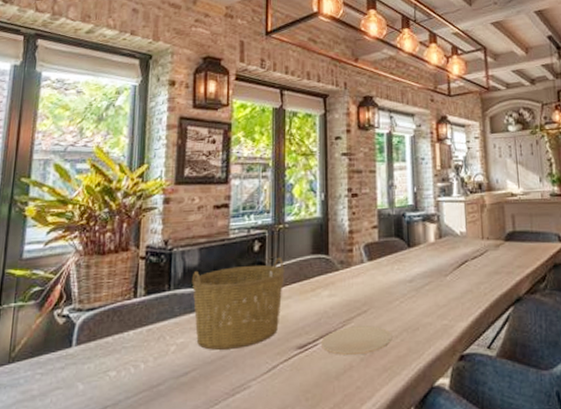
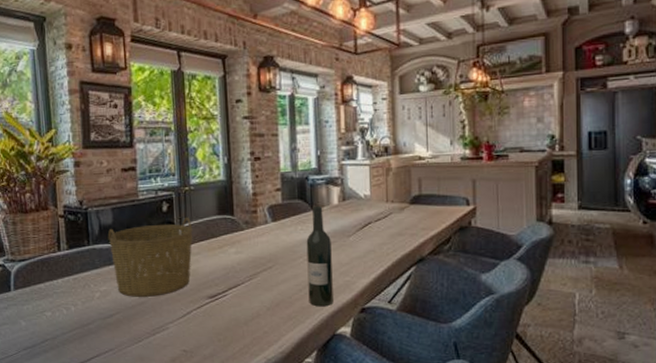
plate: present [321,325,393,356] -> none [230,280,297,306]
wine bottle: none [403,243,431,355] -> present [306,205,334,307]

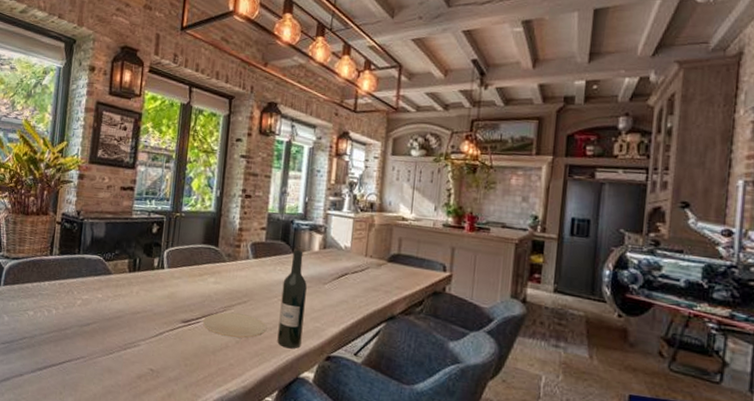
basket: present [107,217,193,297] -> none [97,241,178,312]
plate: none [230,280,297,306] -> present [203,312,267,339]

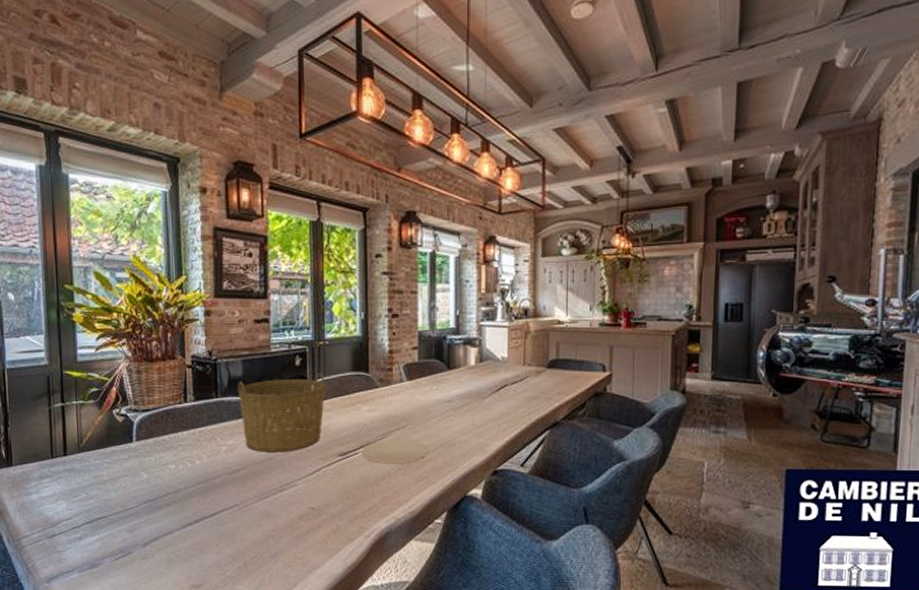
basket: none [97,241,178,312] -> present [237,372,326,452]
wine bottle: present [277,249,307,349] -> none [441,366,466,468]

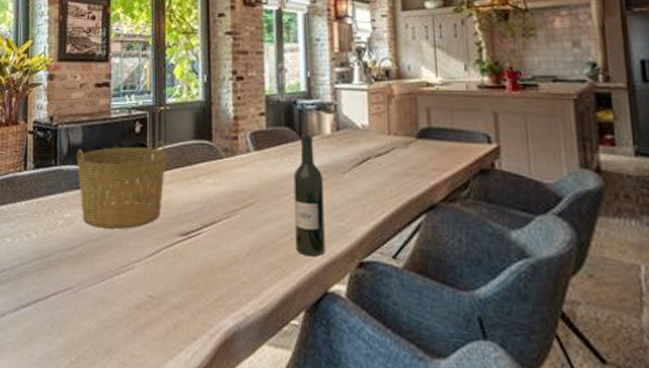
plate: present [362,439,429,465] -> none [205,218,282,250]
wine bottle: none [441,366,466,468] -> present [293,134,325,257]

